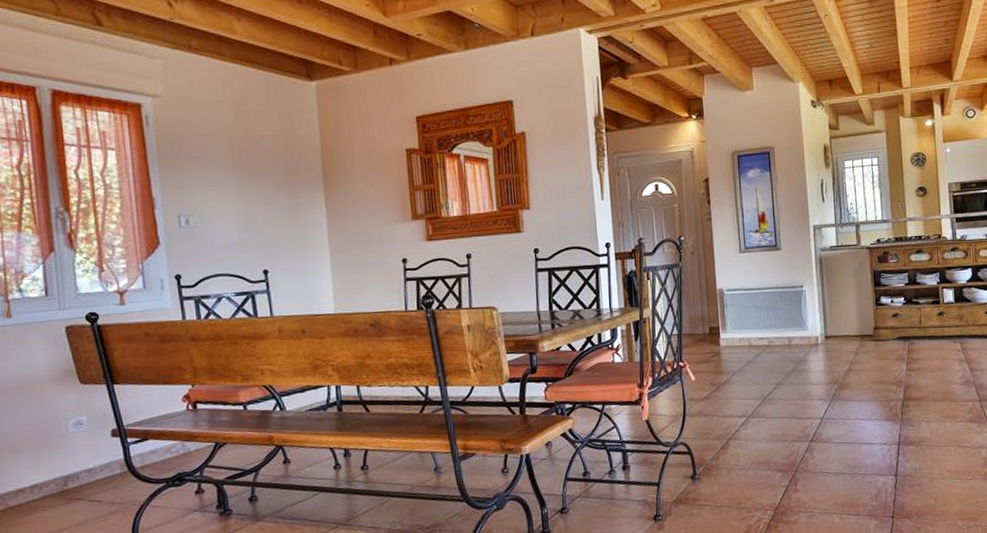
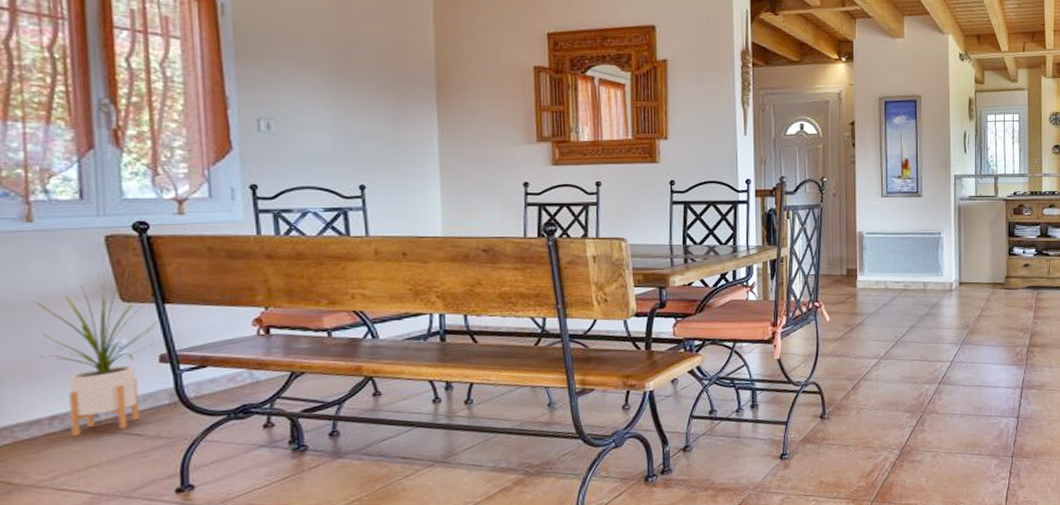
house plant: none [15,365,114,503] -> present [33,280,163,437]

